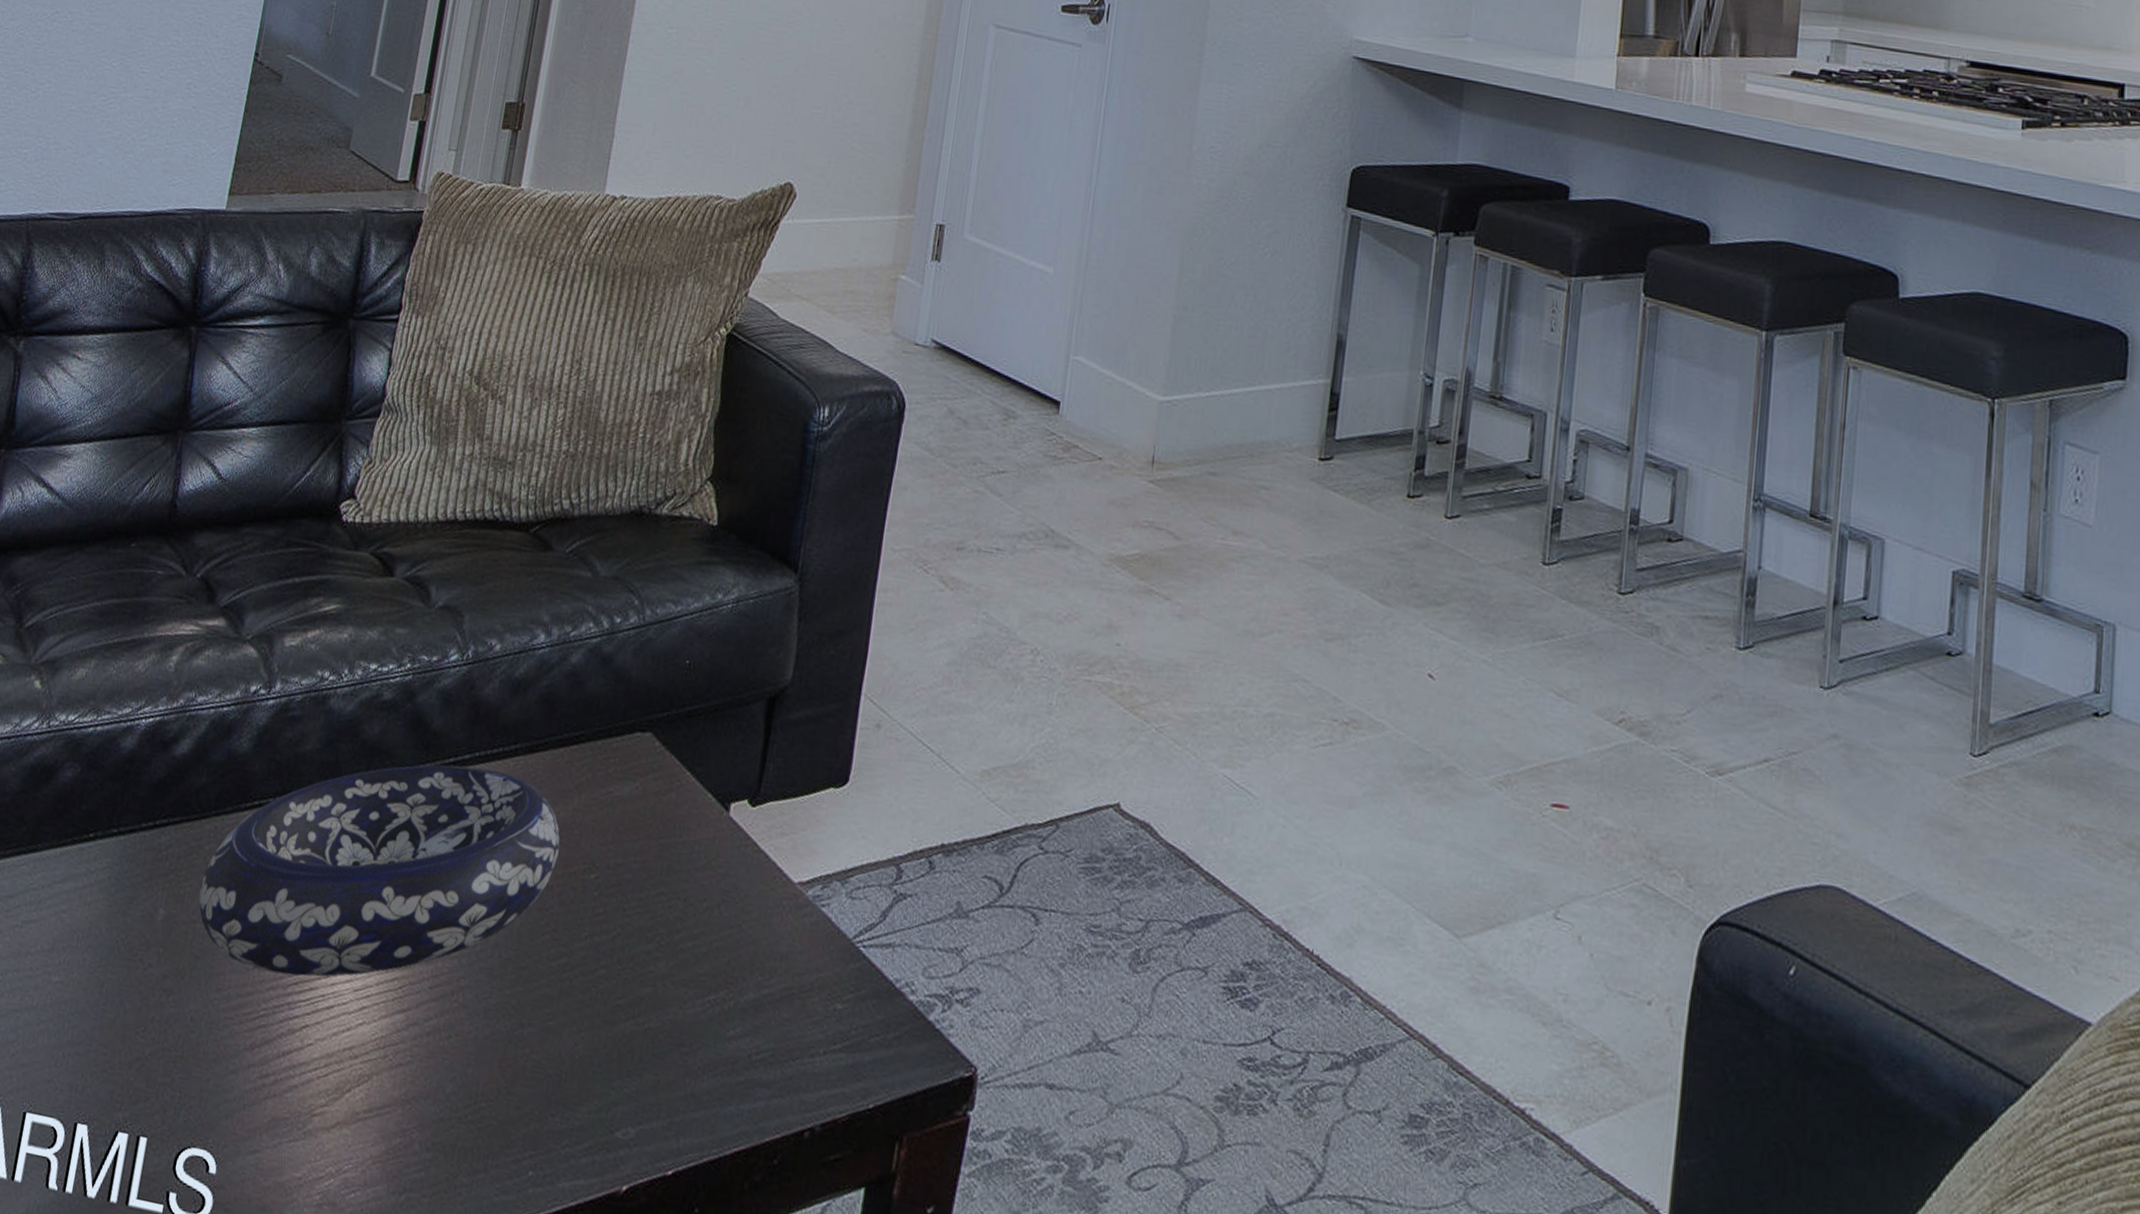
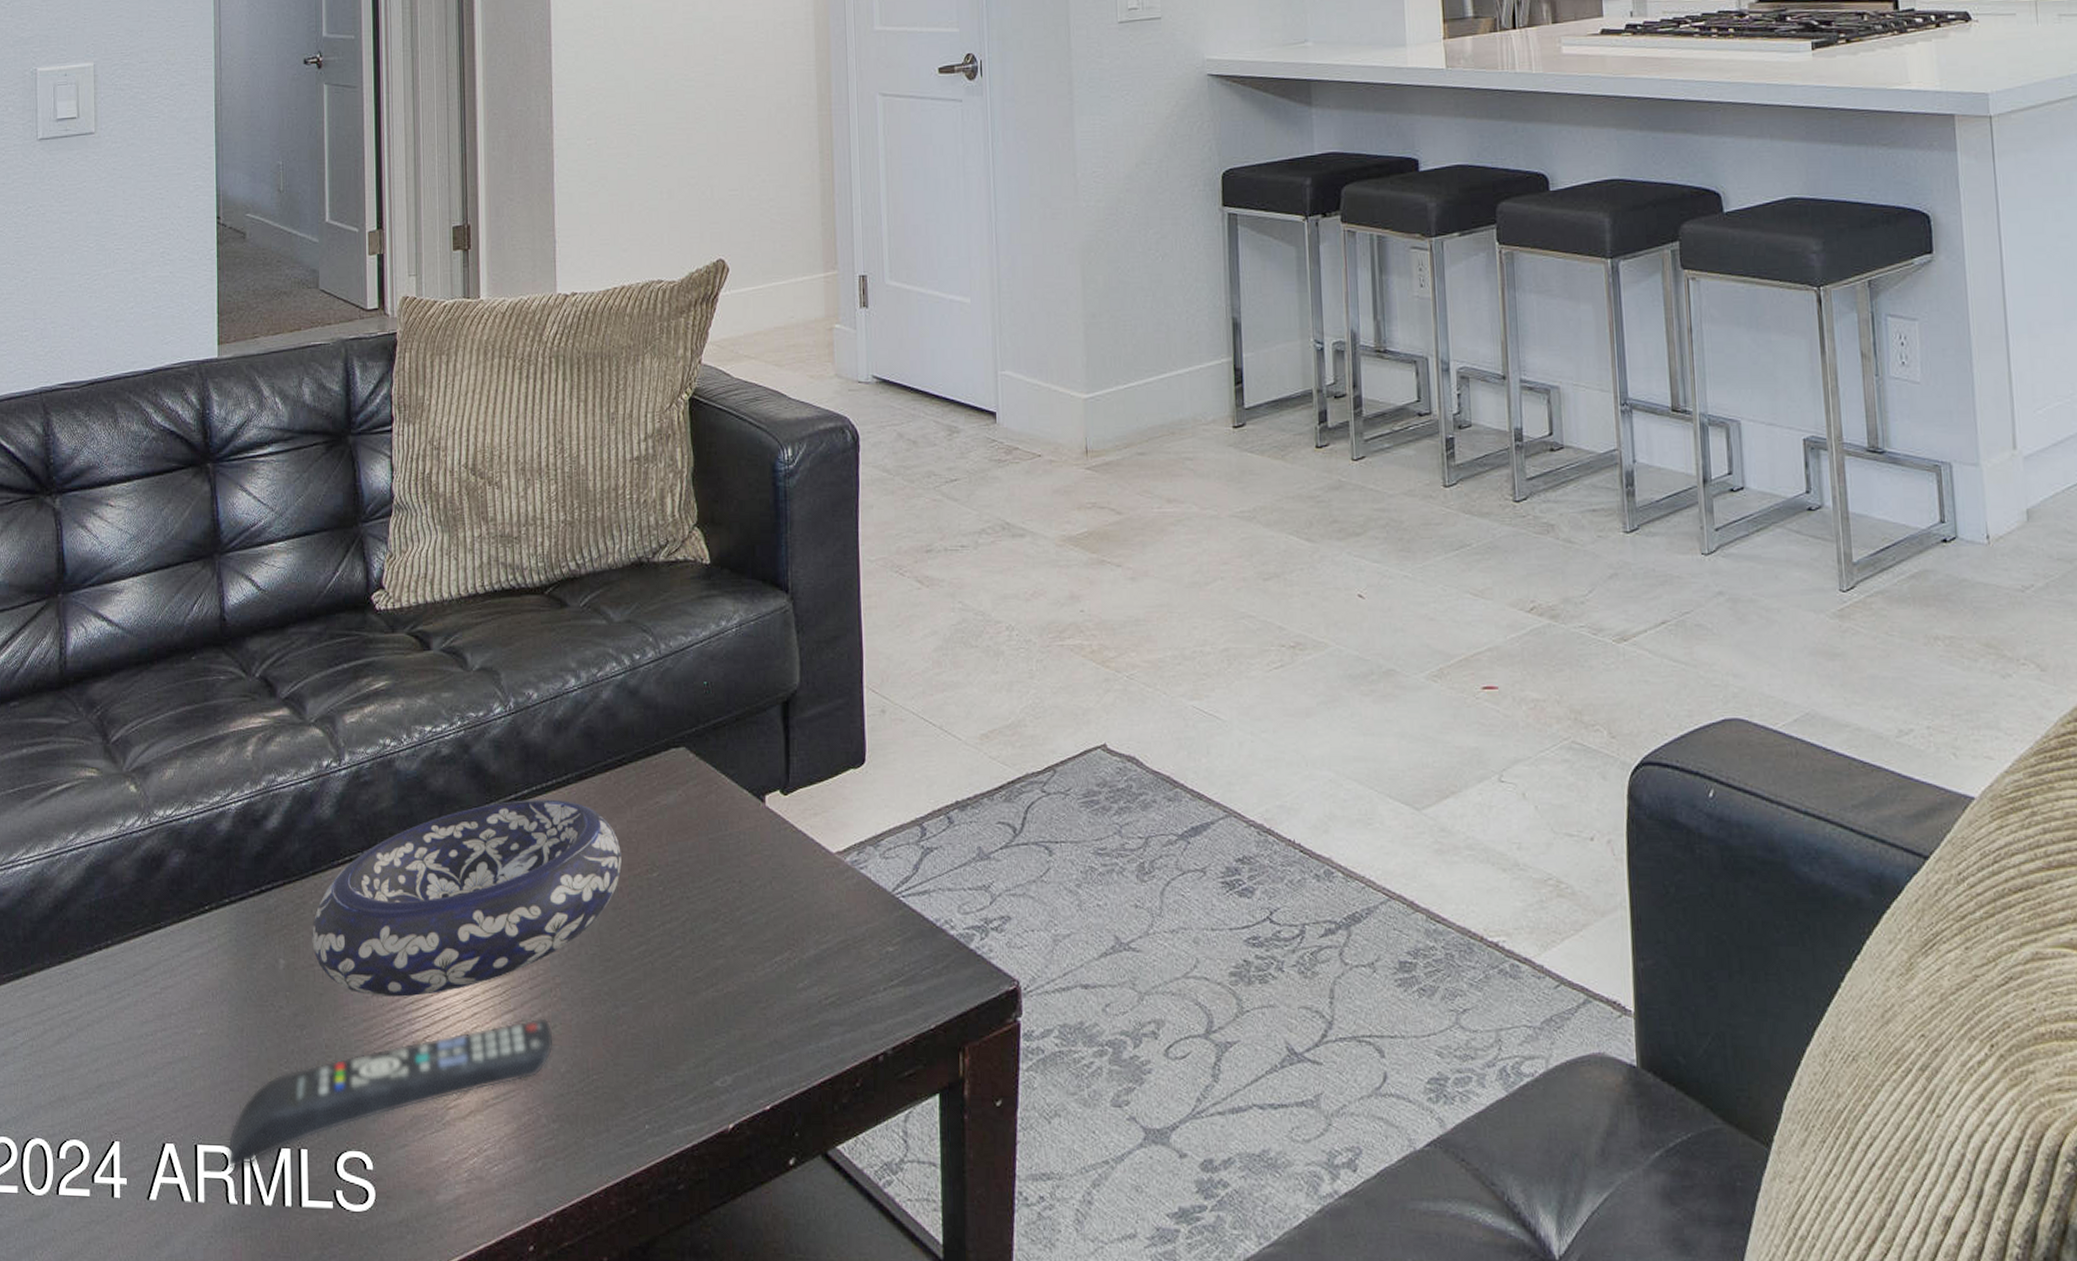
remote control: none [54,1024,447,1148] -> present [226,1018,555,1169]

